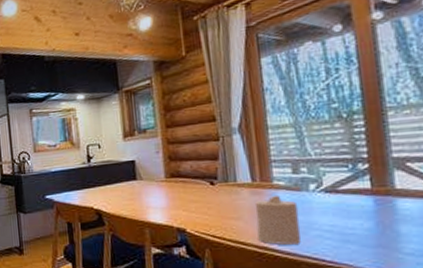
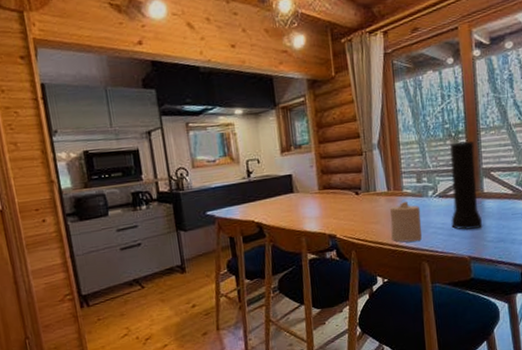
vase: none [341,123,394,237] -> present [450,141,482,231]

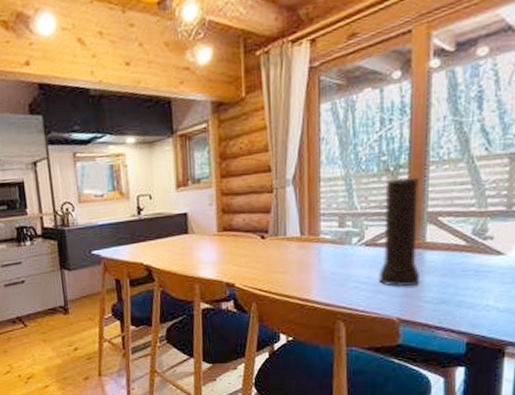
candle: present [389,201,423,242] -> none [300,248,340,297]

